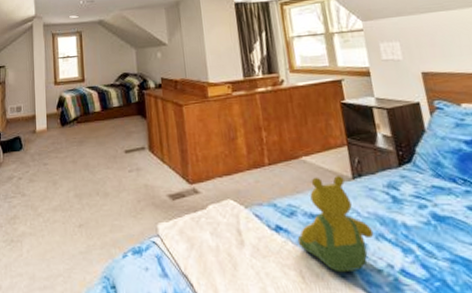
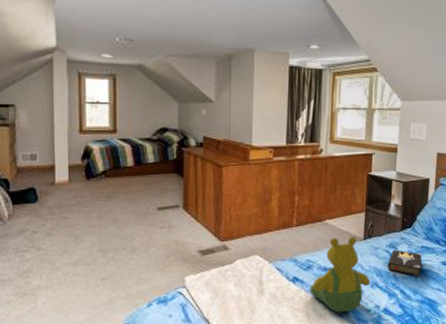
hardback book: none [391,191,441,226] -> present [388,250,422,277]

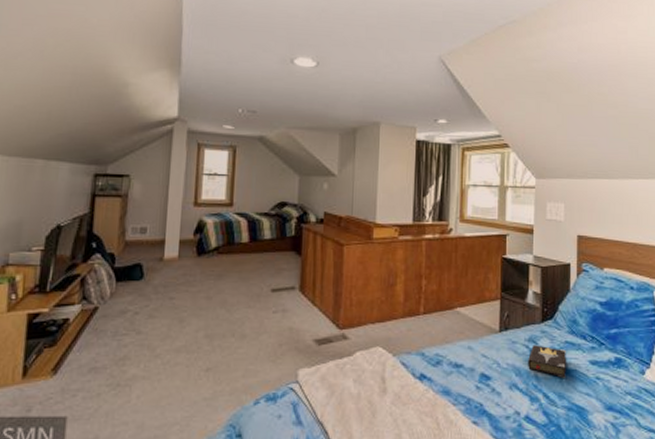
teddy bear: present [309,237,371,313] -> none [439,328,509,419]

